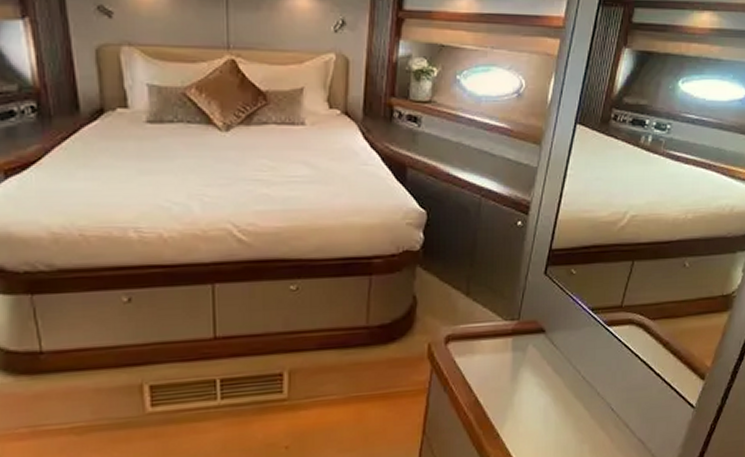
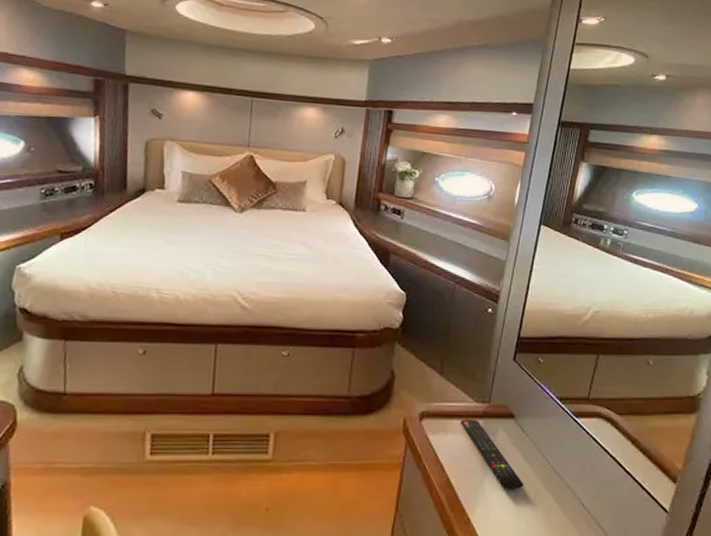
remote control: none [488,337,554,403] -> present [460,419,524,489]

